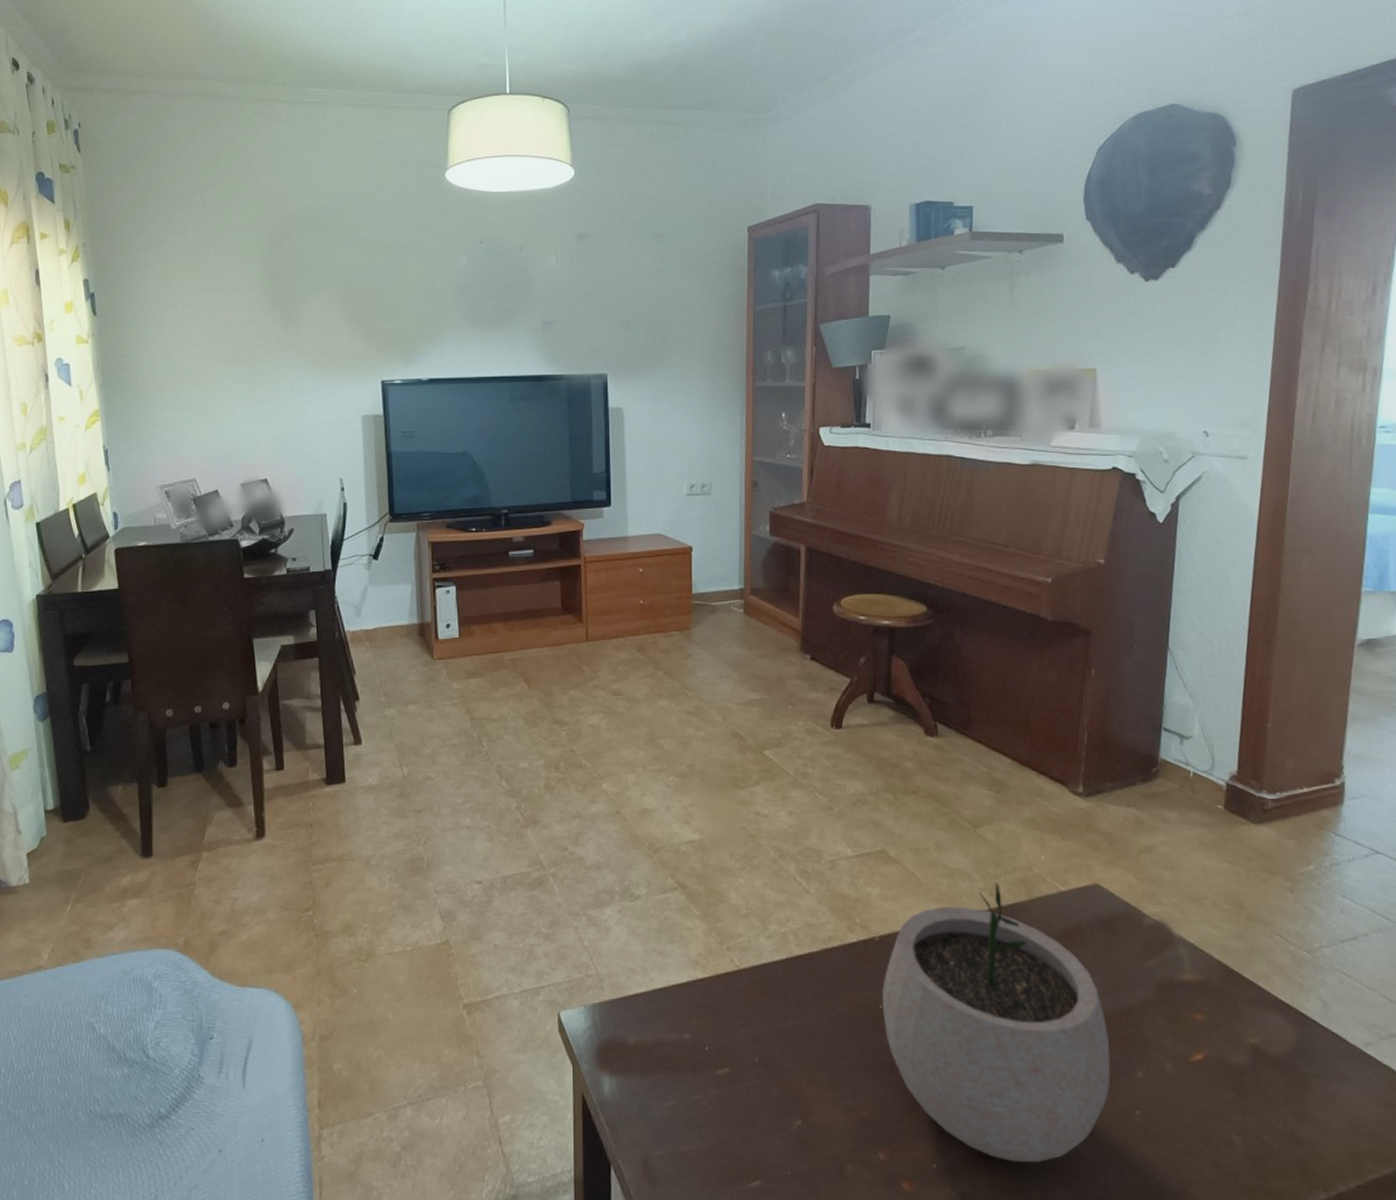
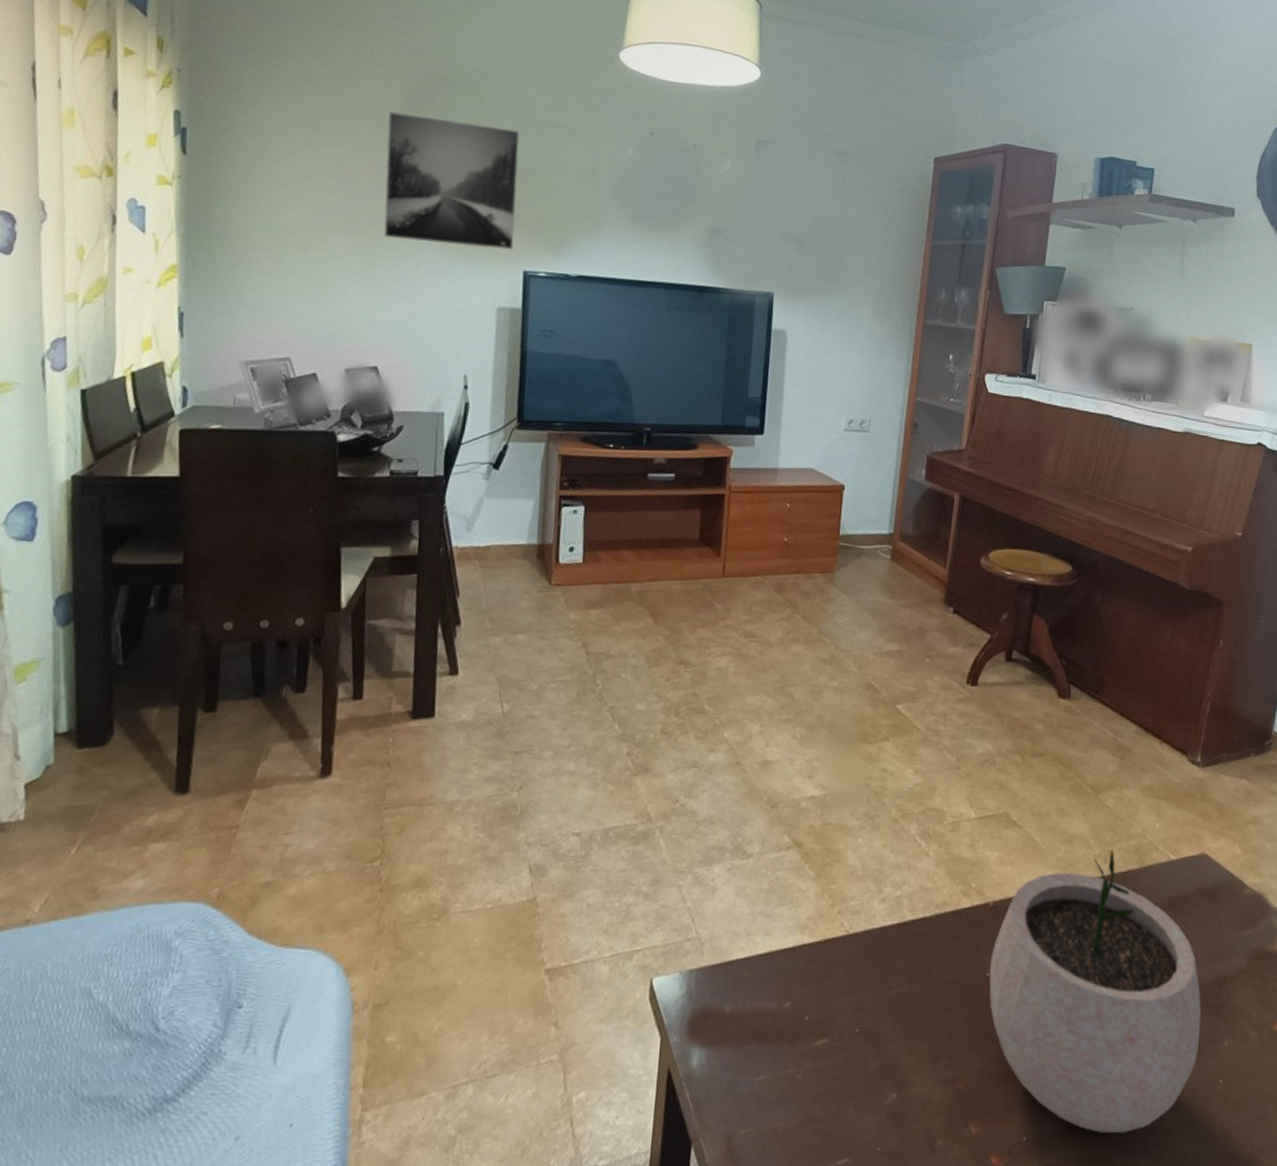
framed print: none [254,254,370,366] -> present [384,111,520,250]

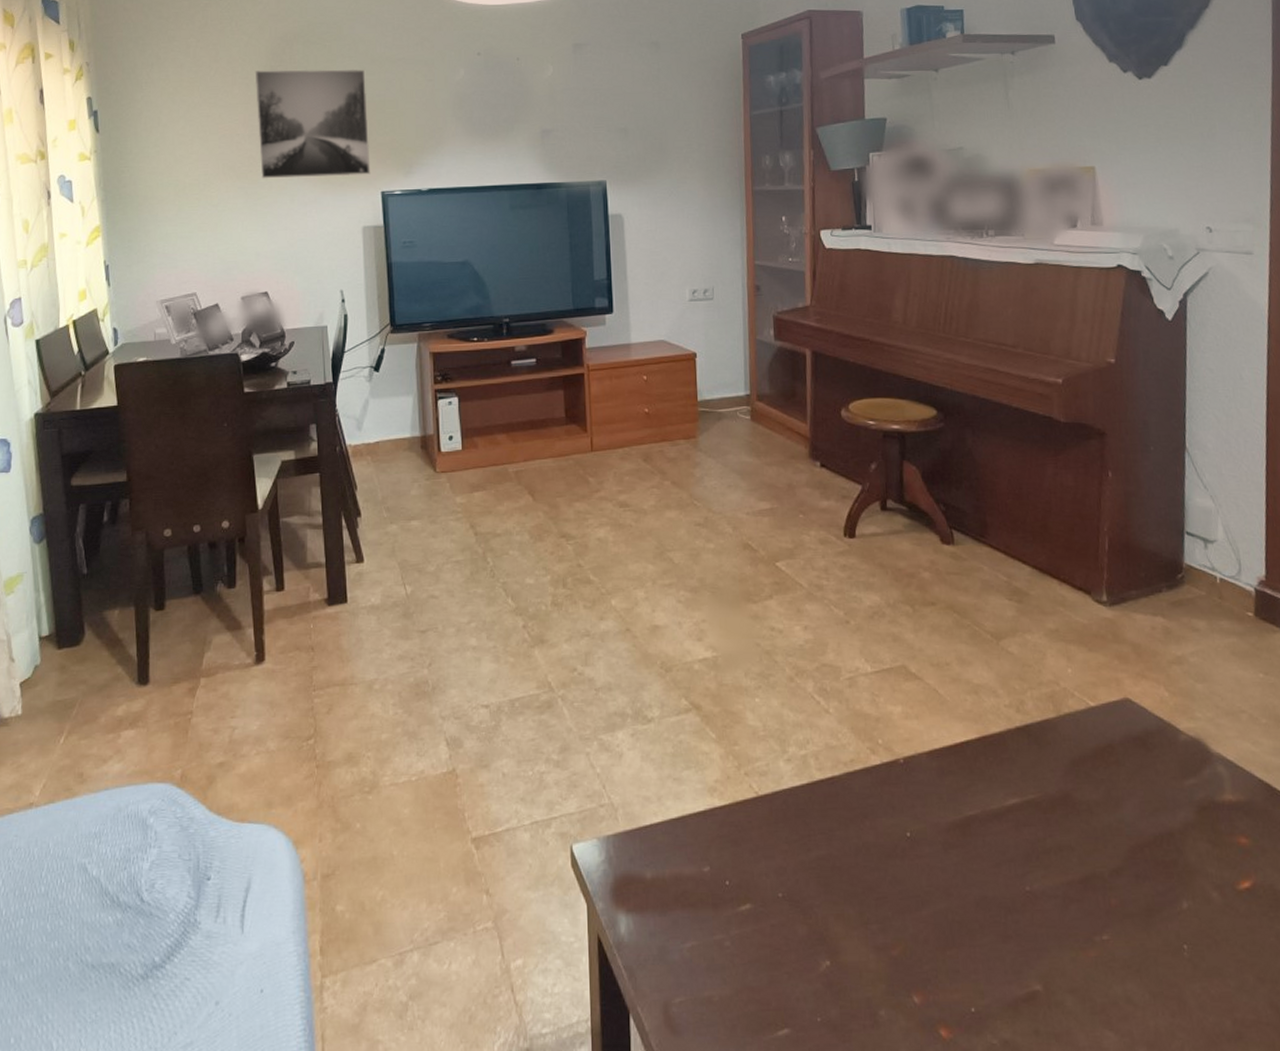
plant pot: present [989,850,1202,1134] -> none [909,698,1155,1005]

